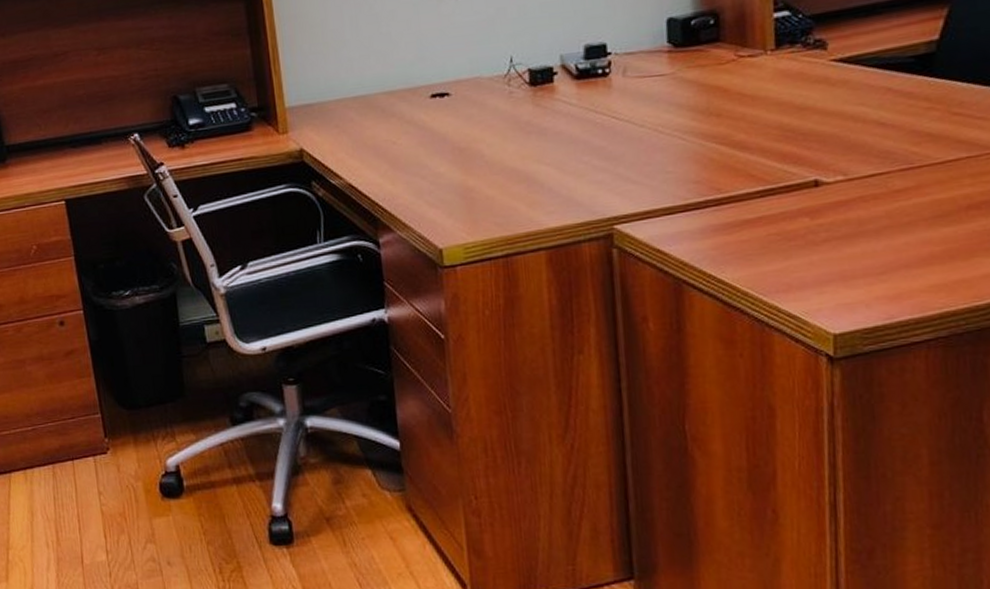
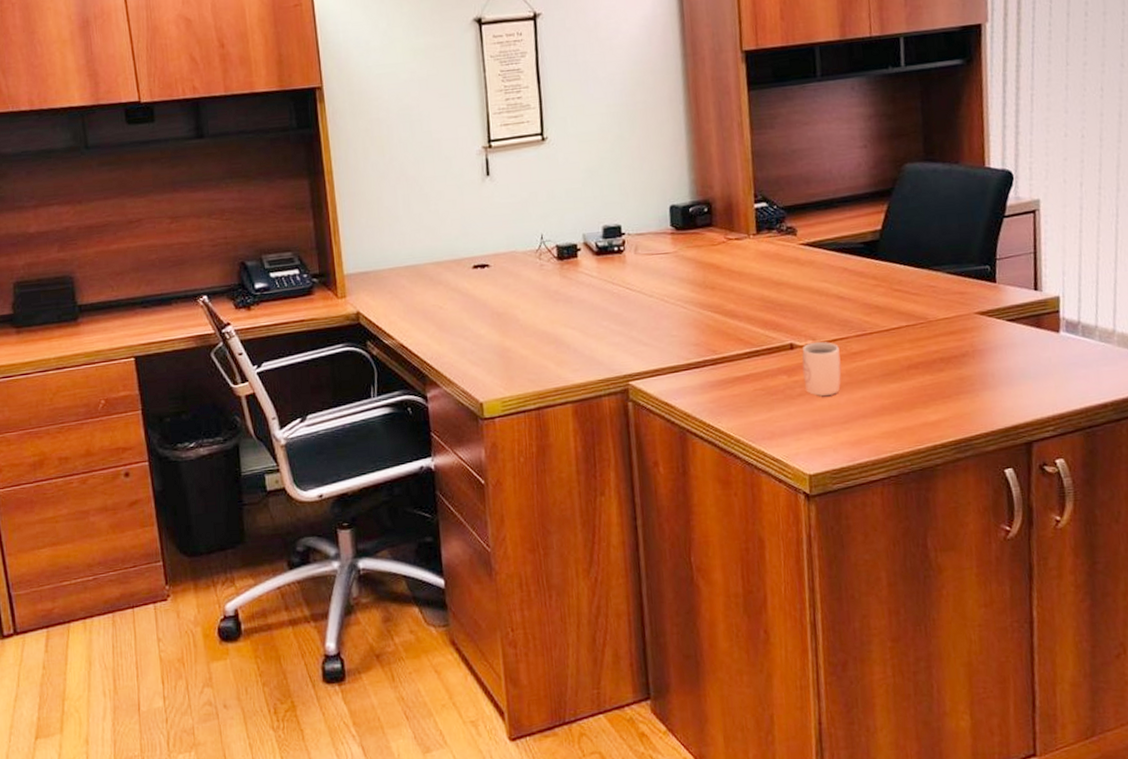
mug: none [828,177,880,242] -> present [802,341,842,396]

